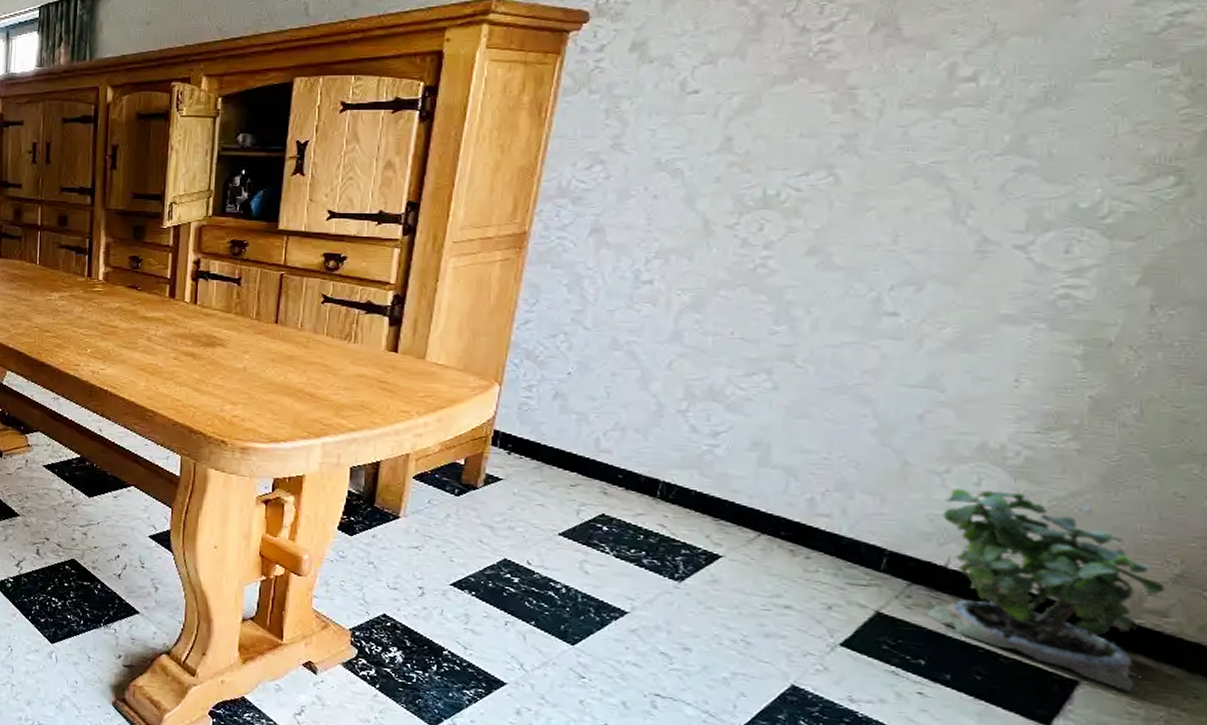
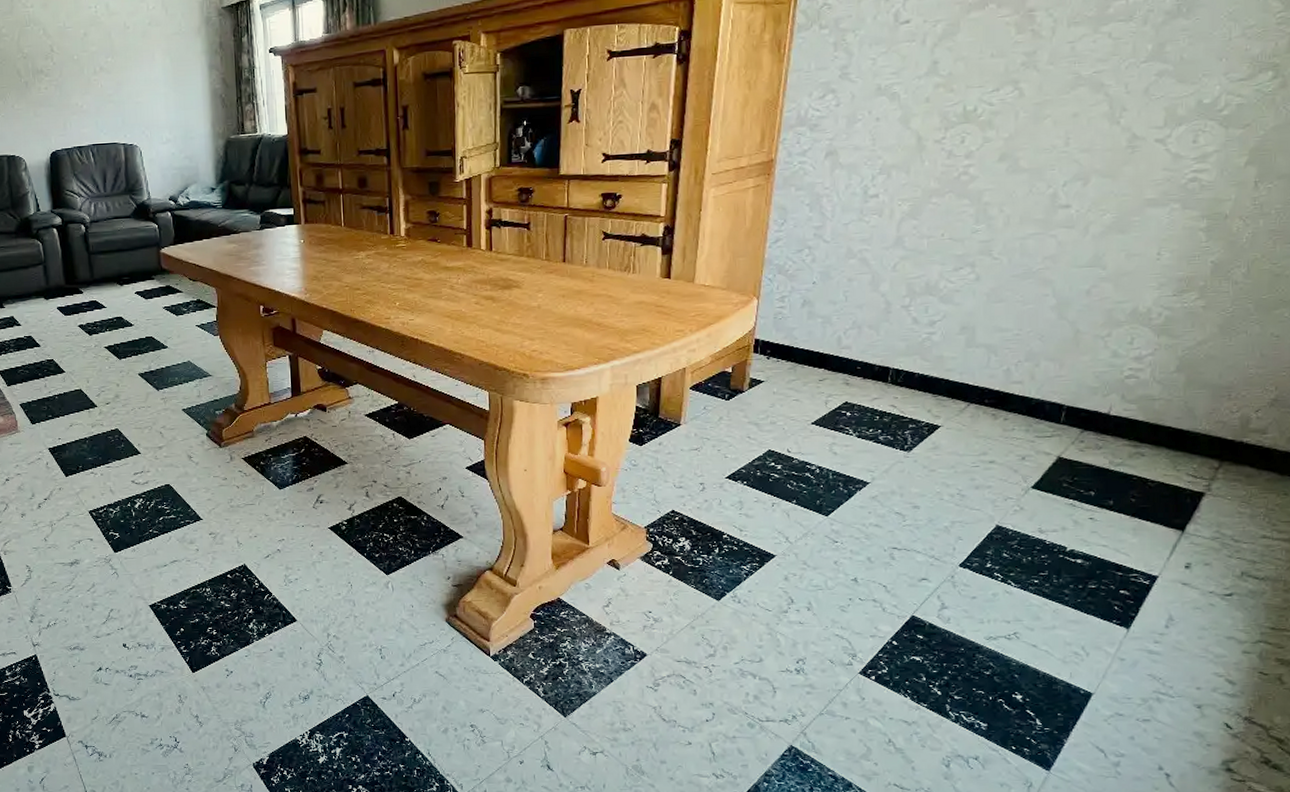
potted plant: present [927,488,1165,693] -> none [1095,346,1265,497]

